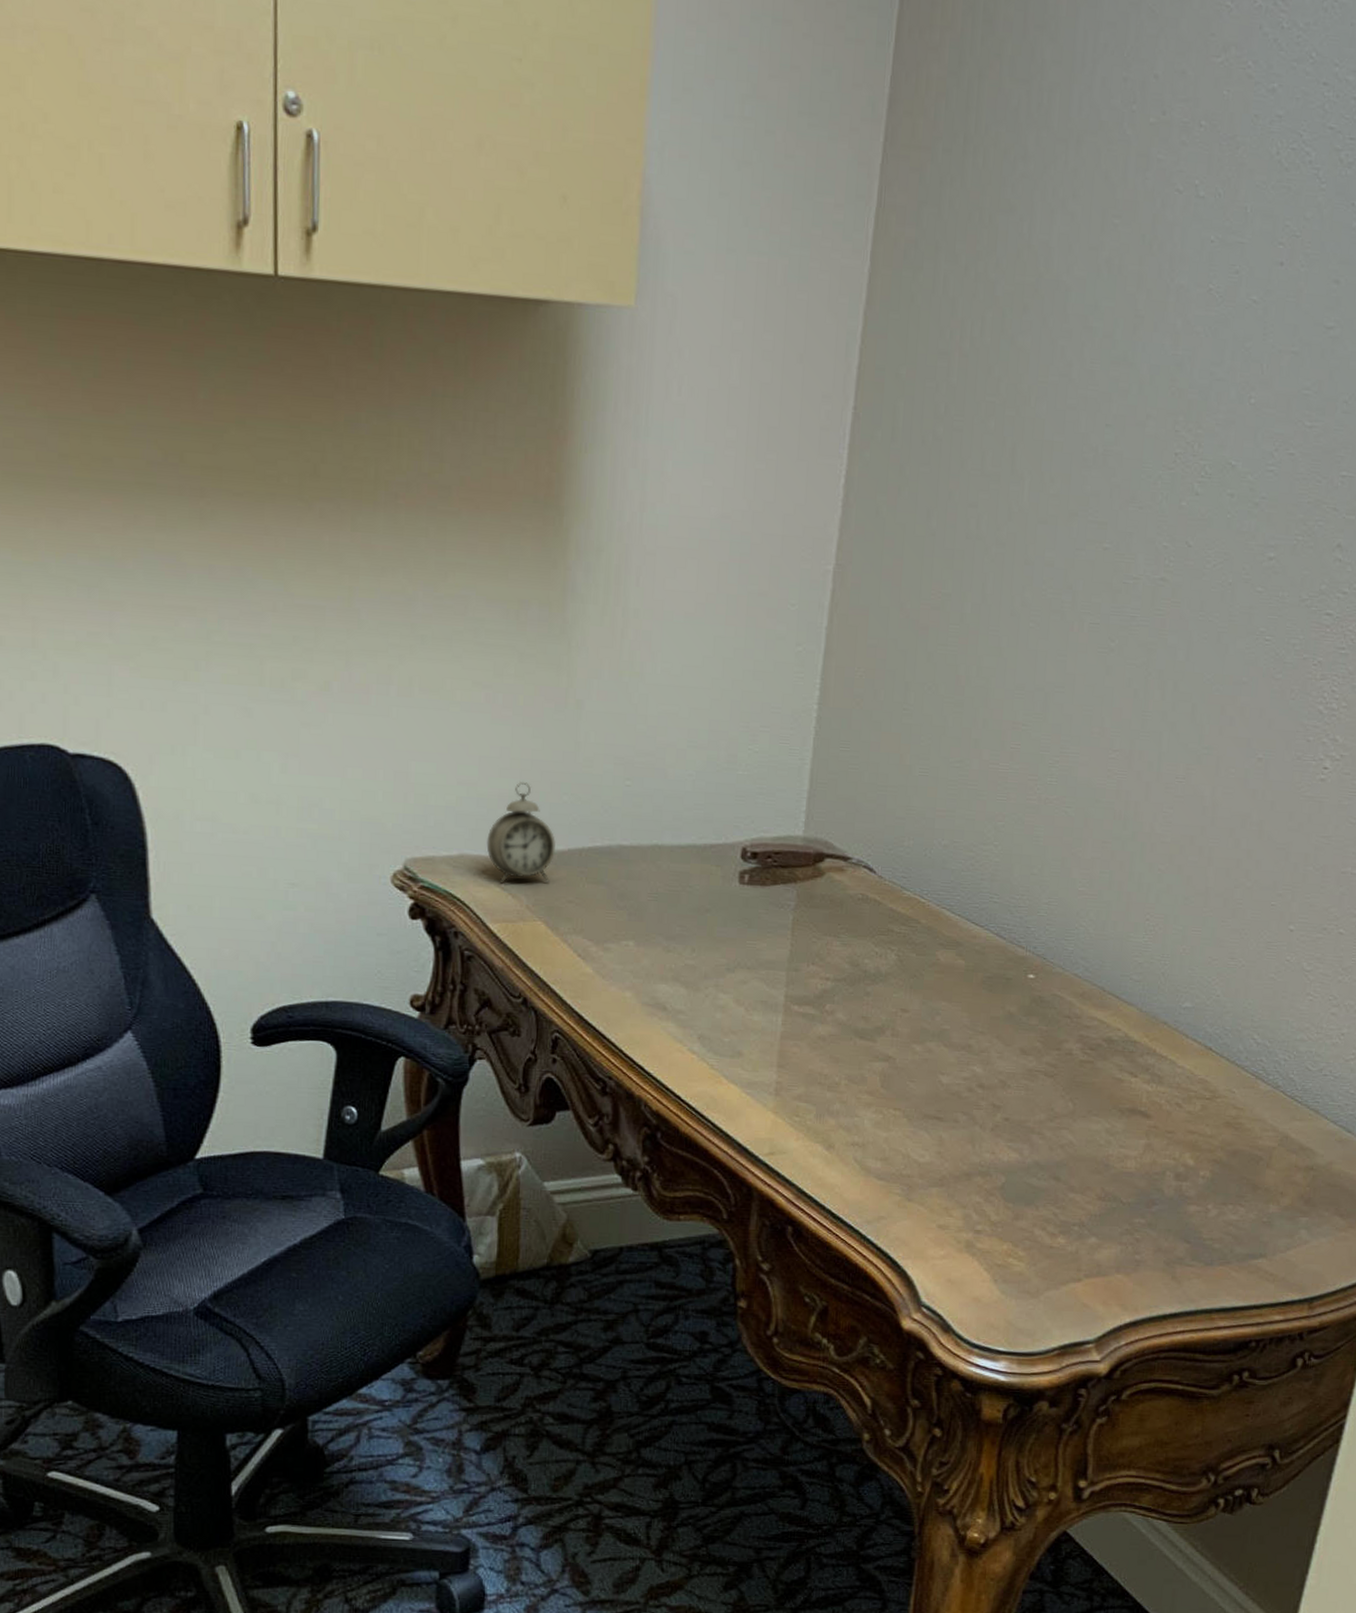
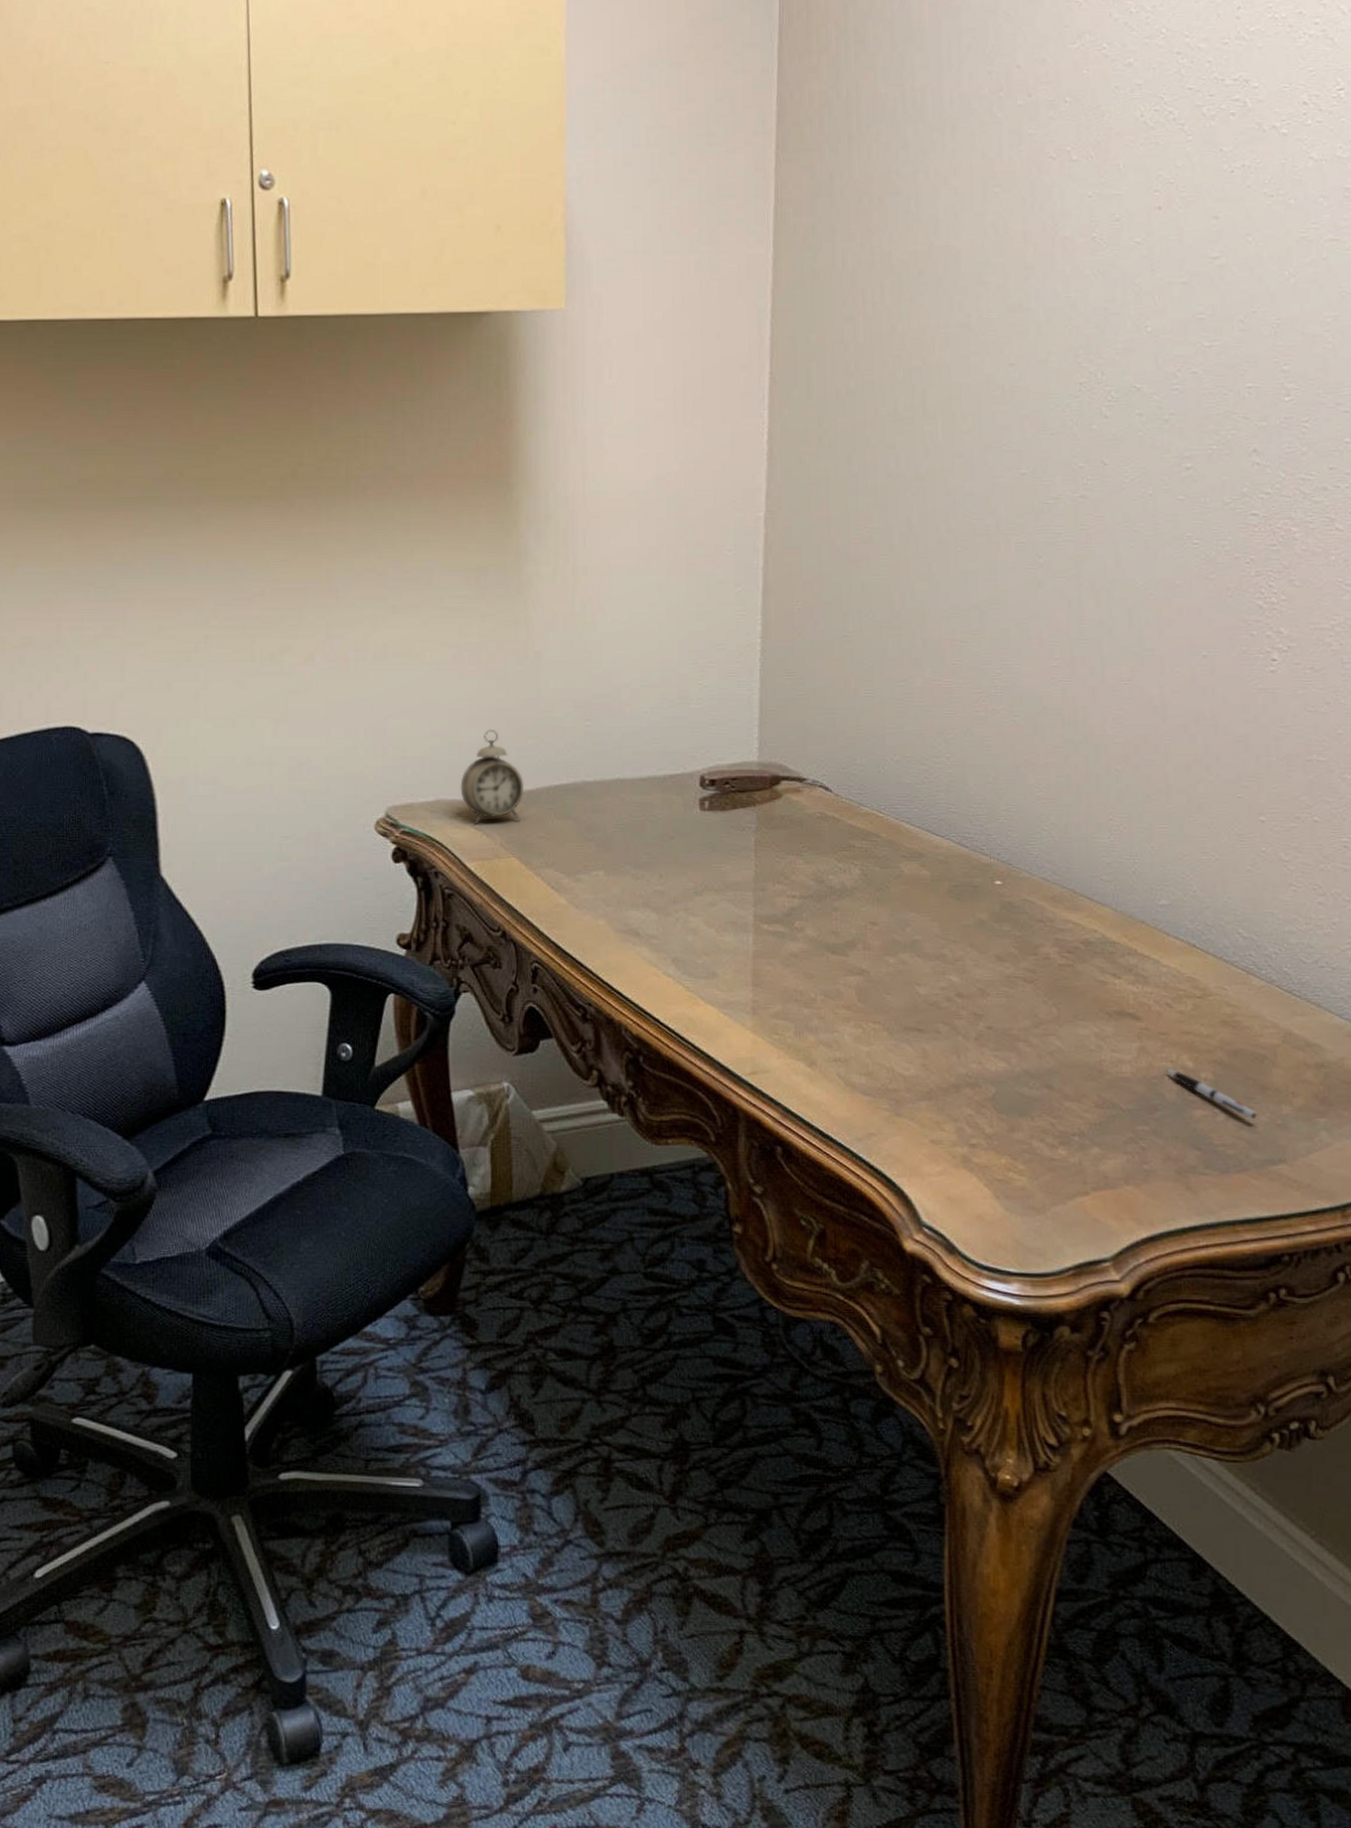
pen: none [1168,1166,1247,1217] -> present [1166,1069,1258,1120]

